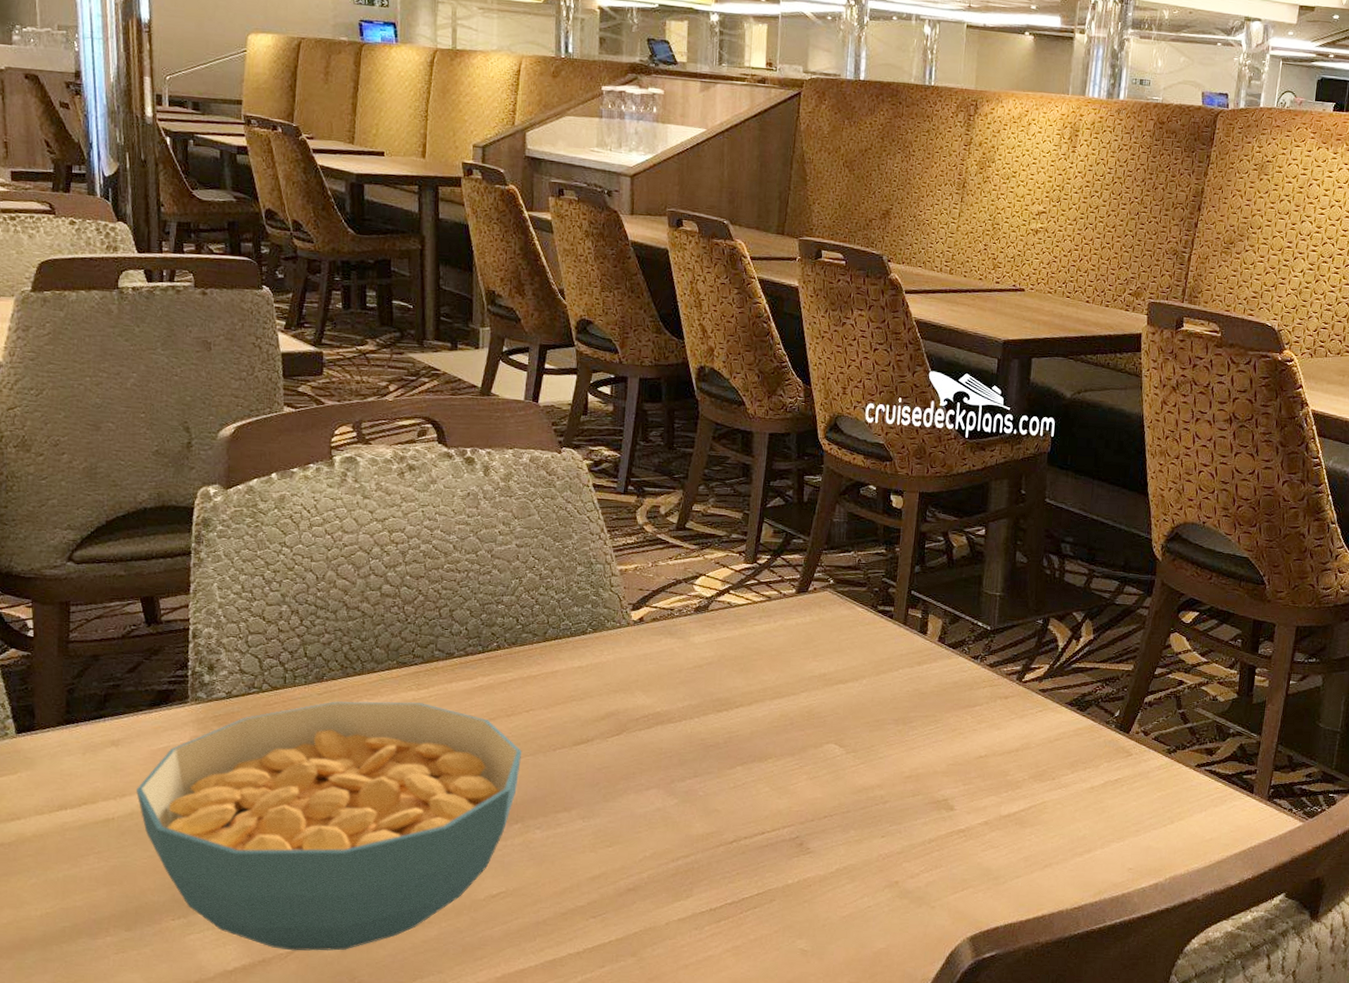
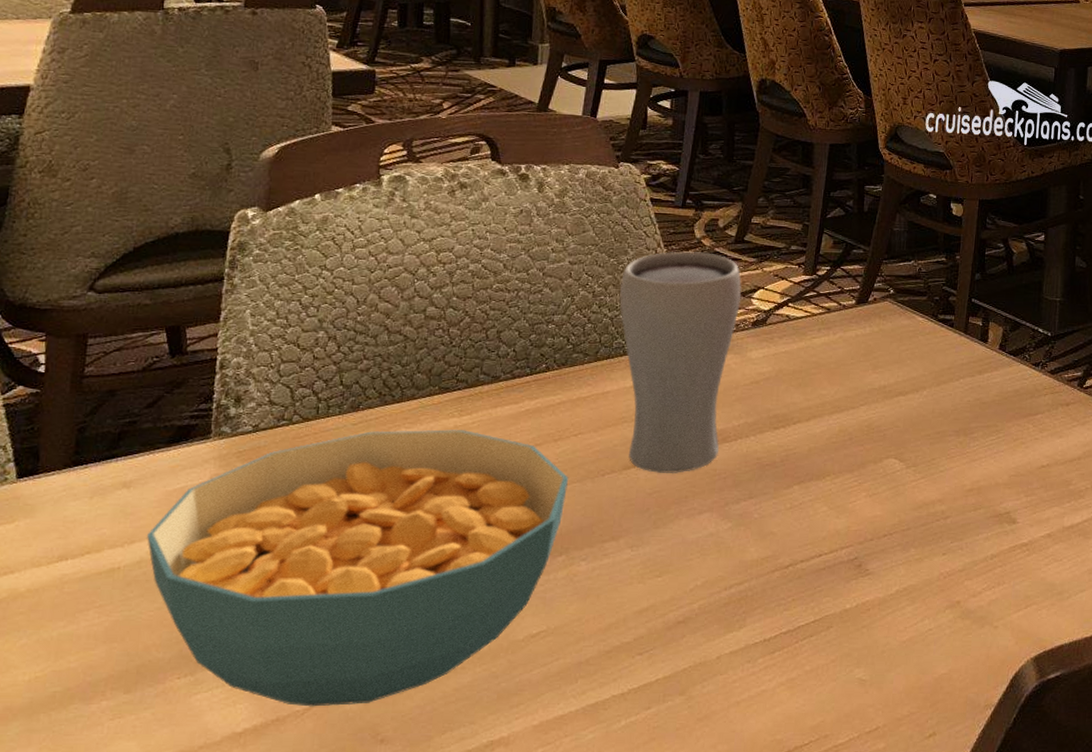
drinking glass: none [565,536,684,752] -> present [619,251,742,474]

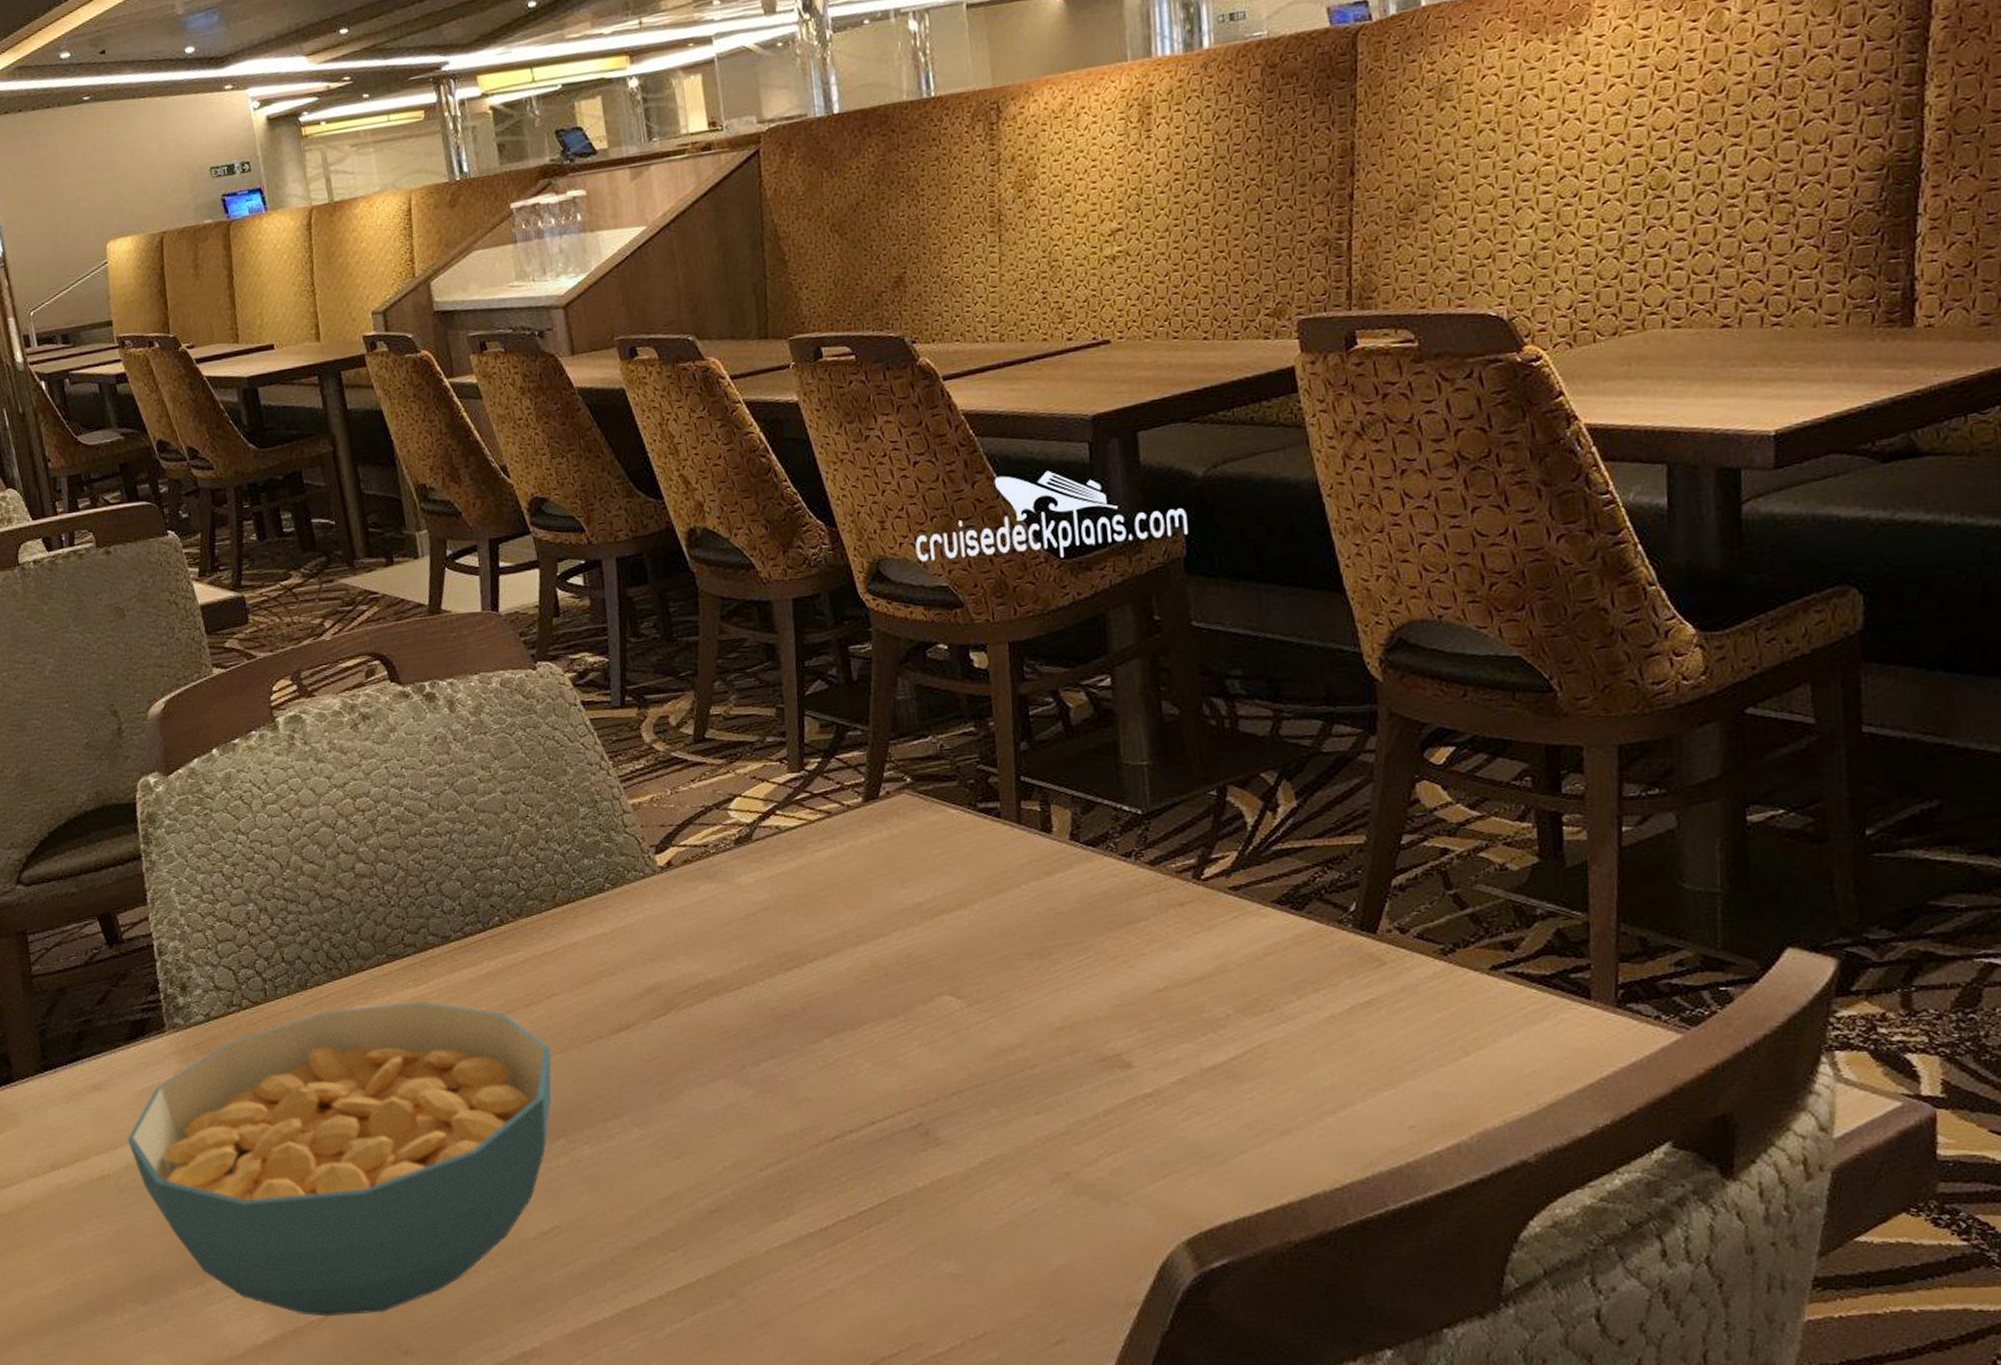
drinking glass: present [619,251,742,474] -> none [565,759,723,1036]

